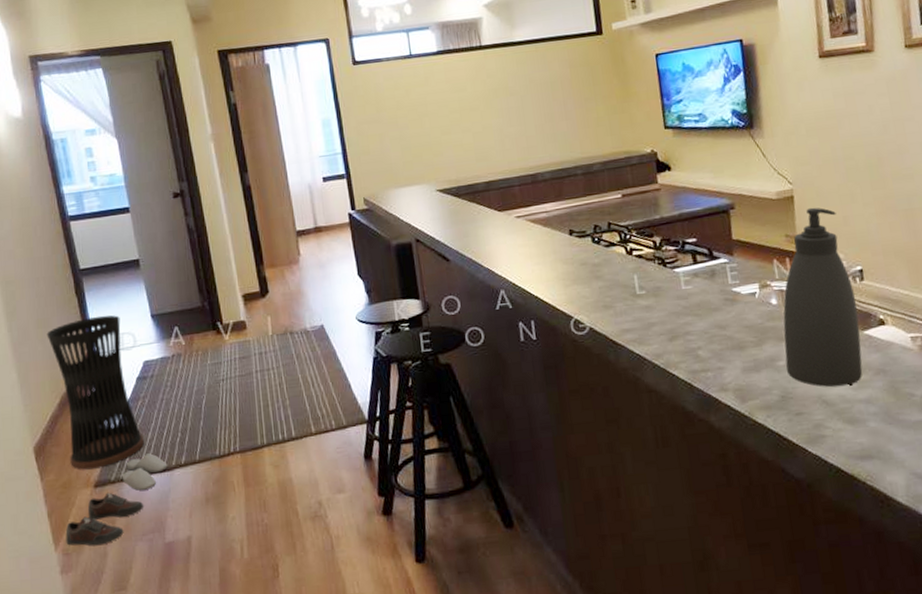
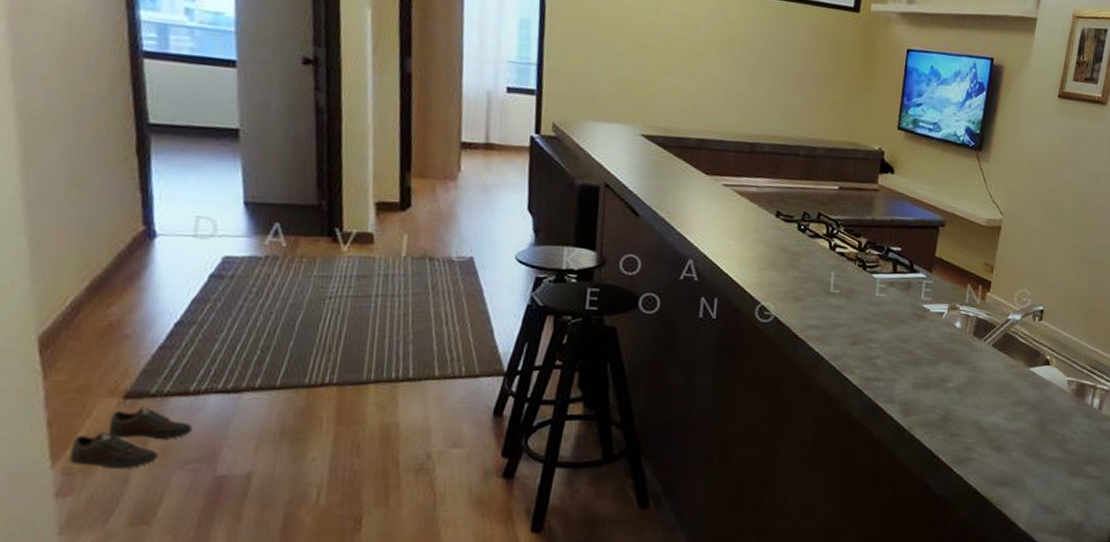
umbrella stand: present [46,315,144,470] -> none [82,187,207,376]
slippers: present [121,453,168,491] -> none [166,368,235,412]
soap dispenser: present [783,207,863,388] -> none [952,241,1035,416]

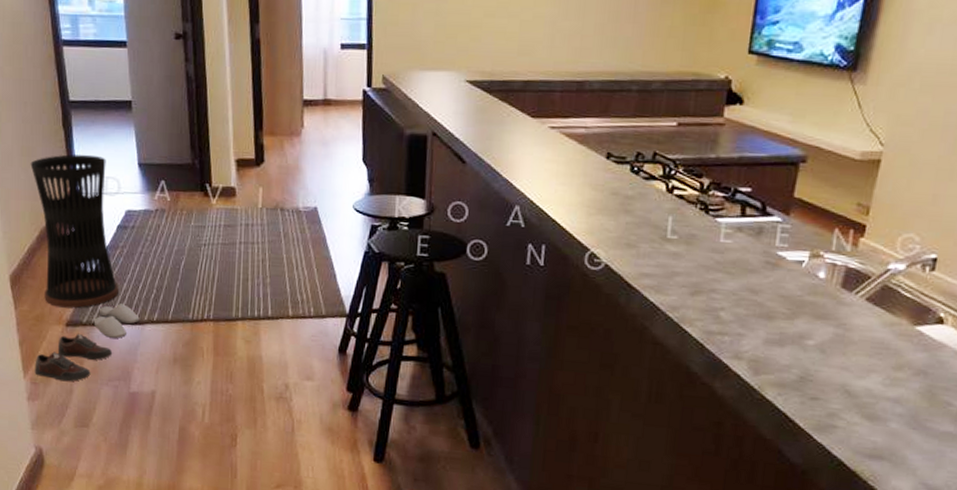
umbrella stand: none [82,187,207,376] -> present [30,154,119,308]
slippers: none [166,368,235,412] -> present [93,304,140,339]

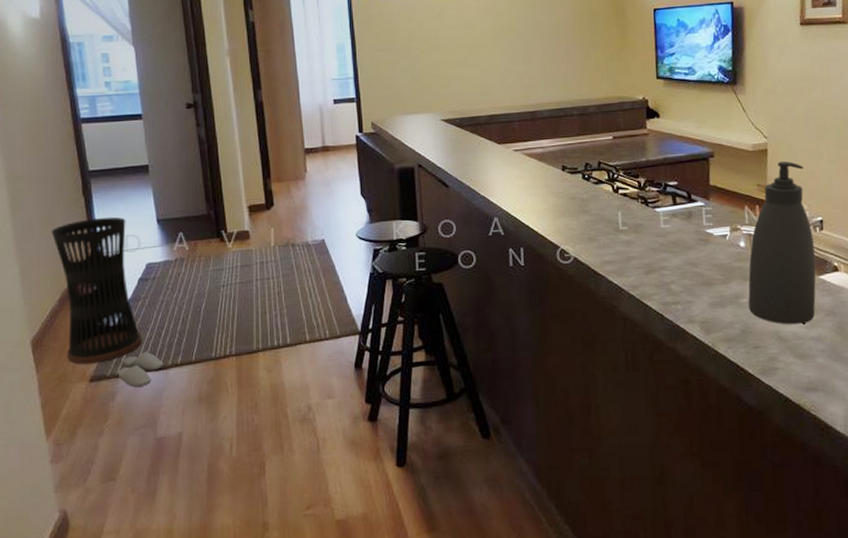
shoe: present [35,333,113,382] -> none [58,387,138,438]
soap dispenser: none [813,177,926,381] -> present [748,161,816,325]

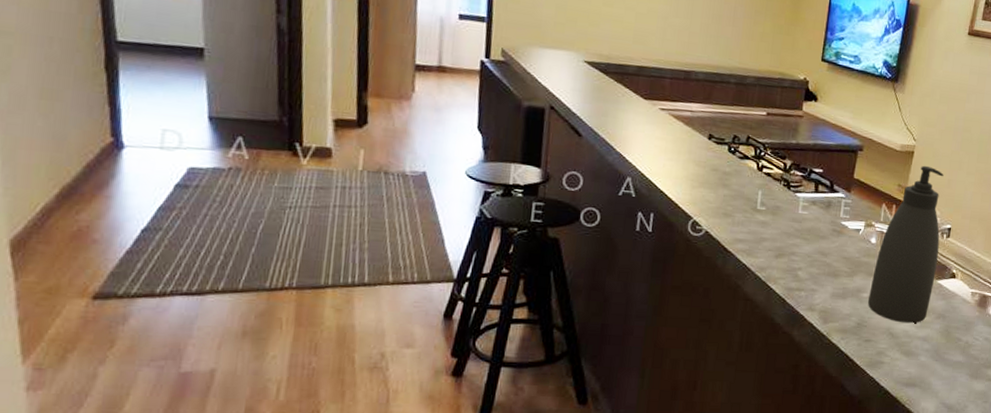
umbrella stand: present [51,216,142,364] -> none [52,101,173,278]
slippers: present [117,352,164,388] -> none [133,272,199,313]

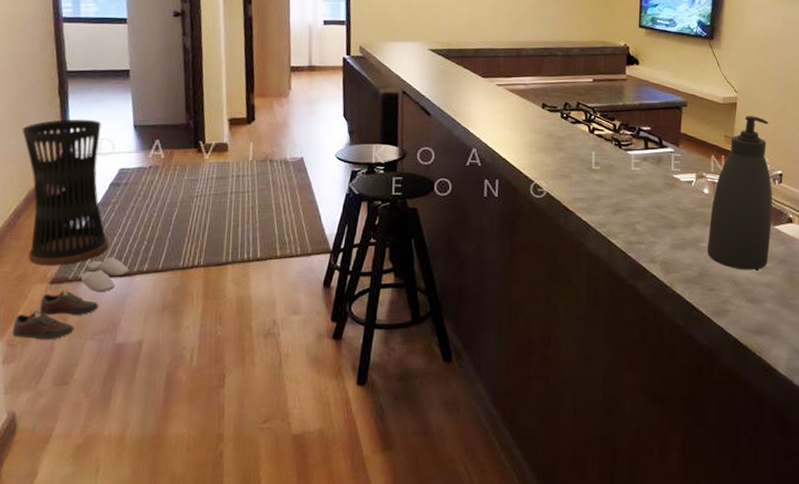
shoe: none [40,307,159,365] -> present [12,290,99,340]
umbrella stand: none [52,101,173,278] -> present [22,119,109,266]
slippers: none [133,272,199,313] -> present [80,257,129,293]

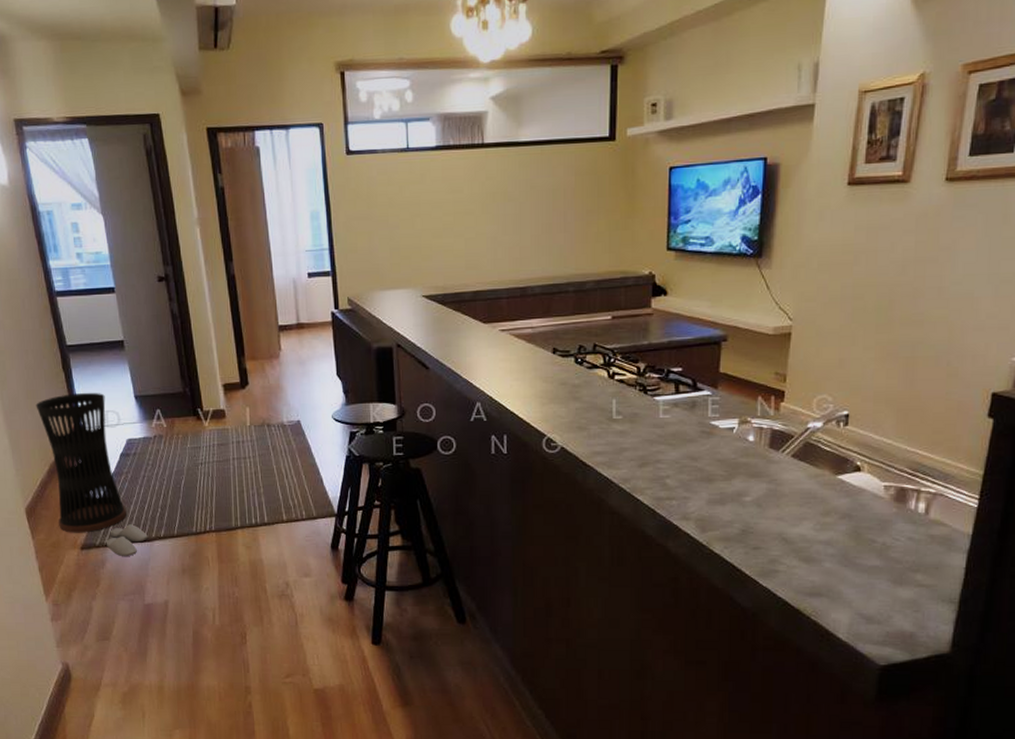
shoe: present [12,290,99,340] -> none [55,555,126,600]
soap dispenser: present [706,115,772,271] -> none [751,346,835,527]

